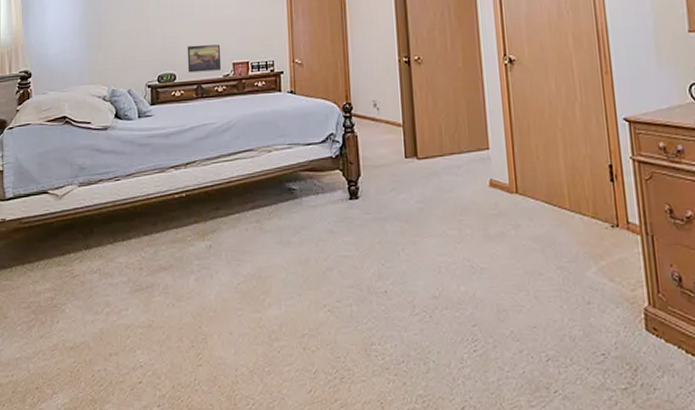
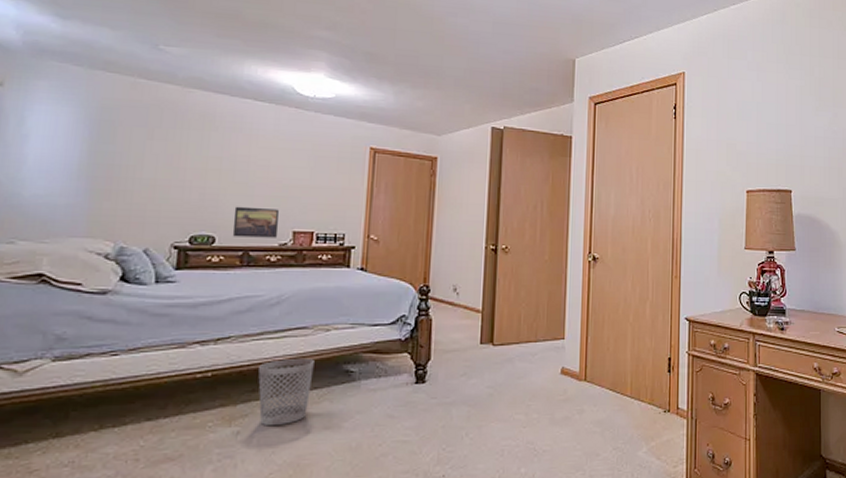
wastebasket: none [220,177,263,240] -> present [258,358,315,425]

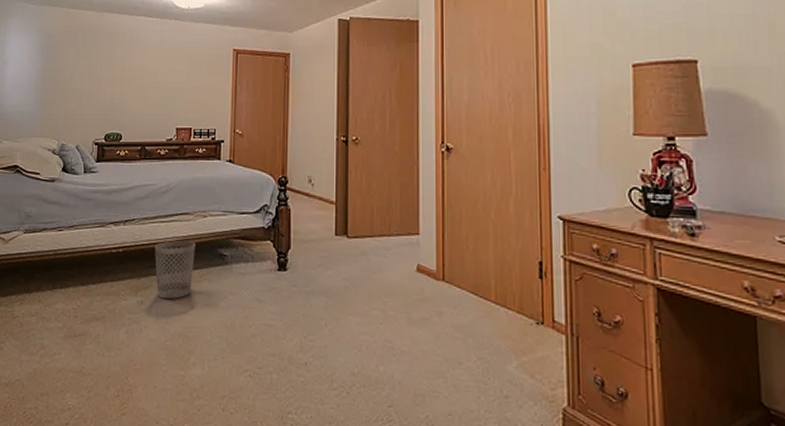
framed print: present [232,206,279,238] -> none [133,108,166,134]

